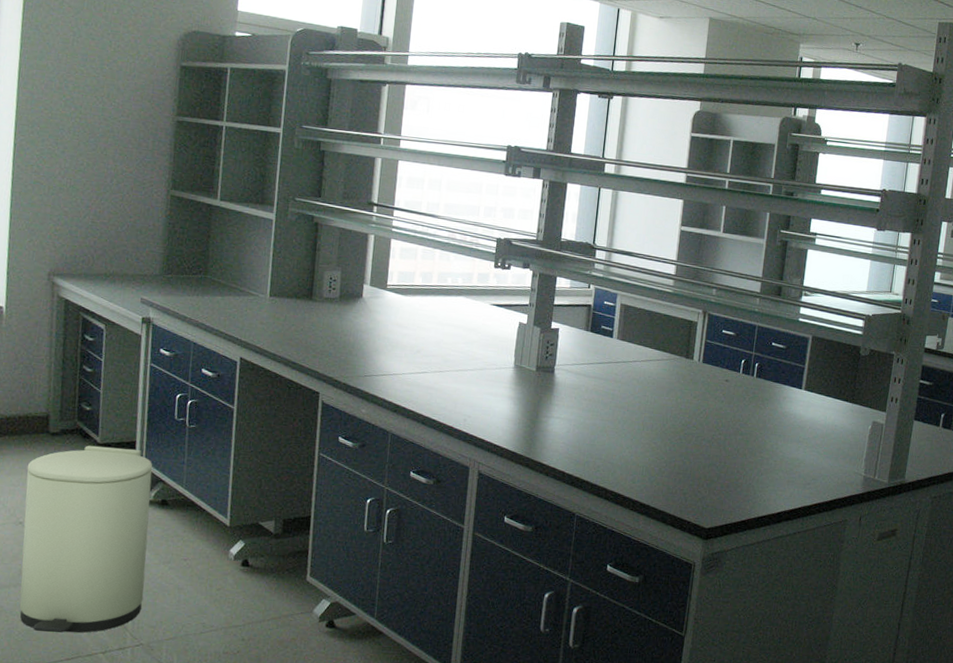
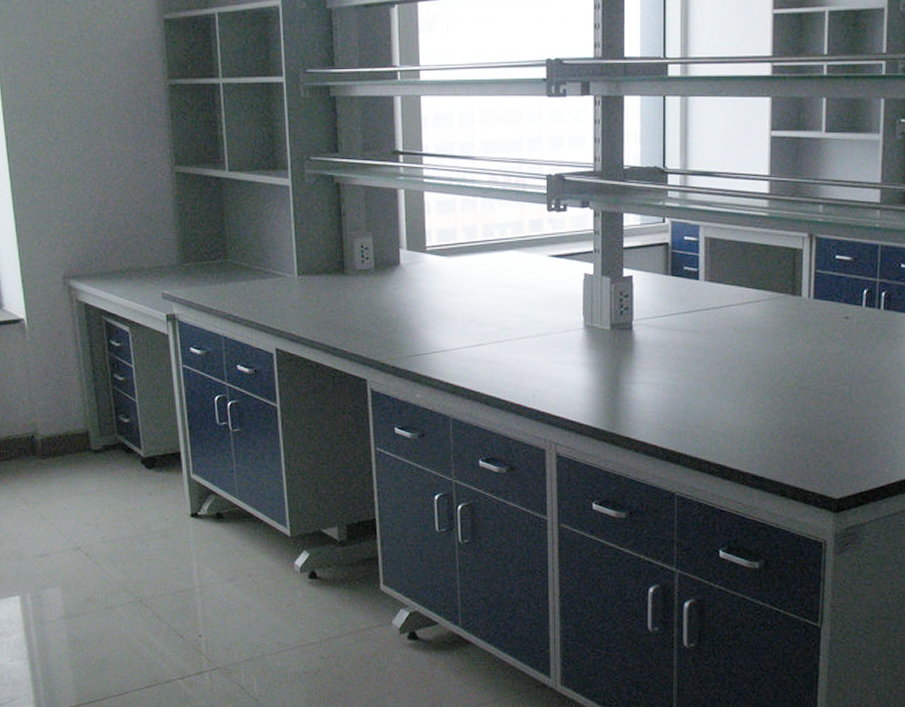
pedal bin: present [19,445,153,633] -> none [75,460,213,660]

